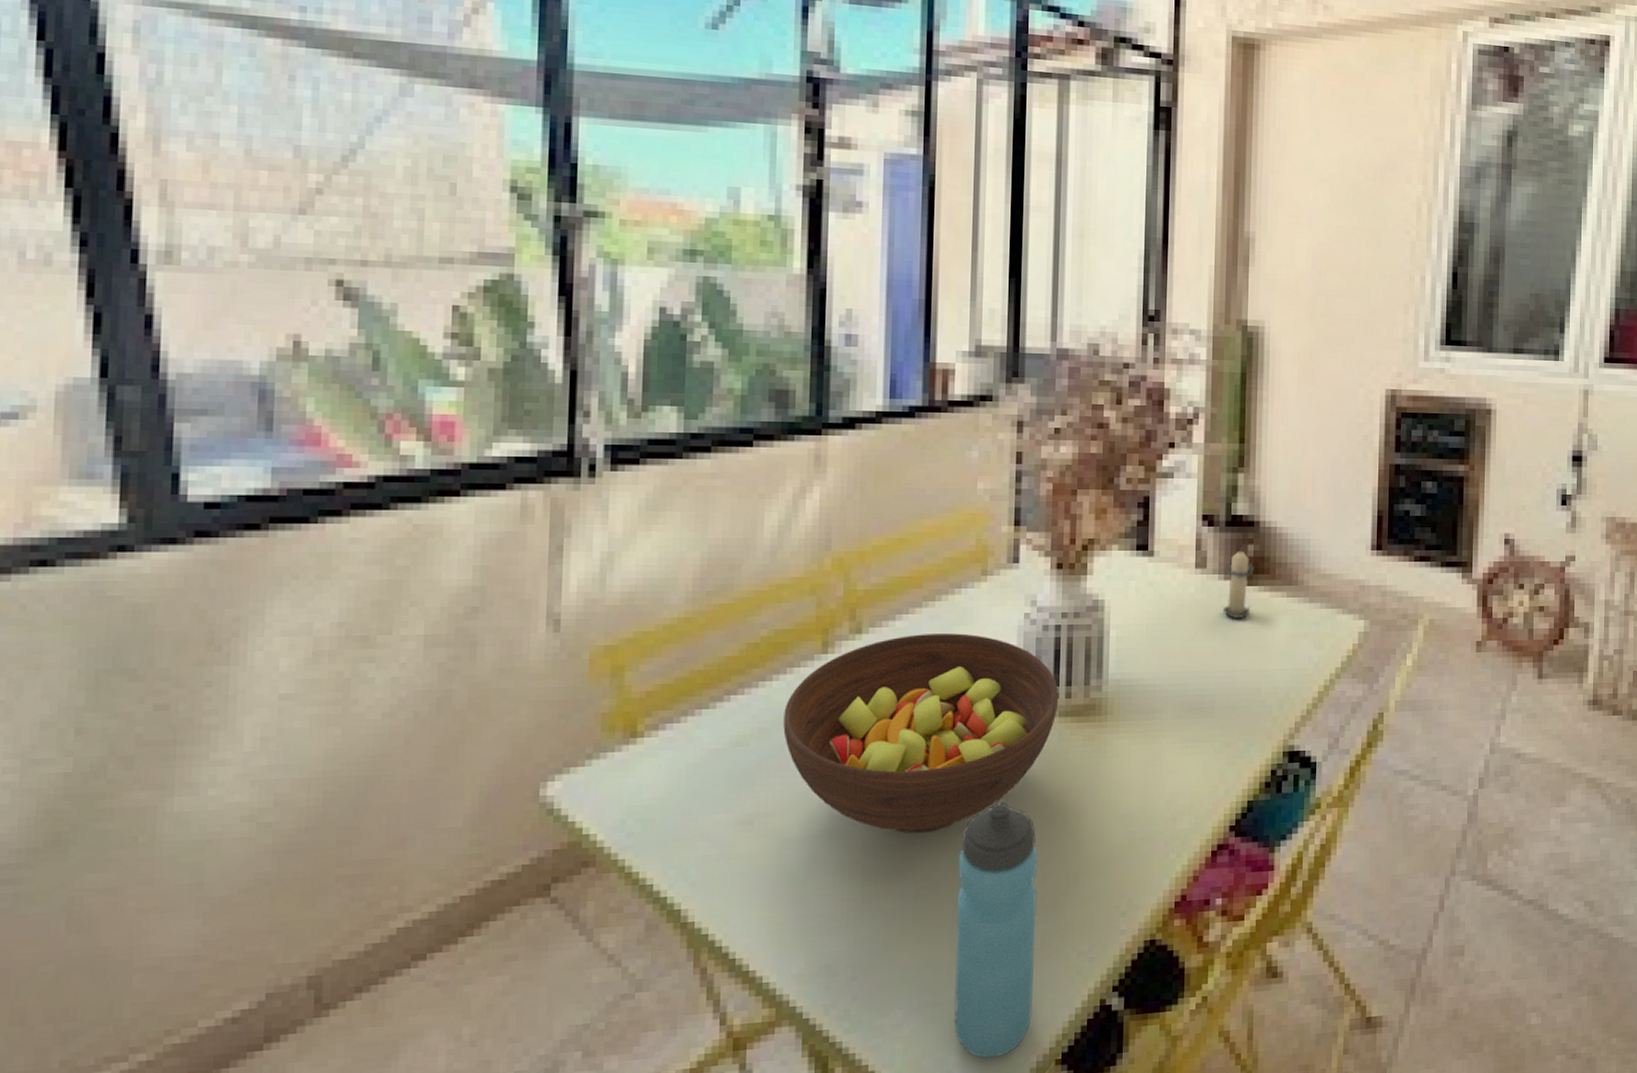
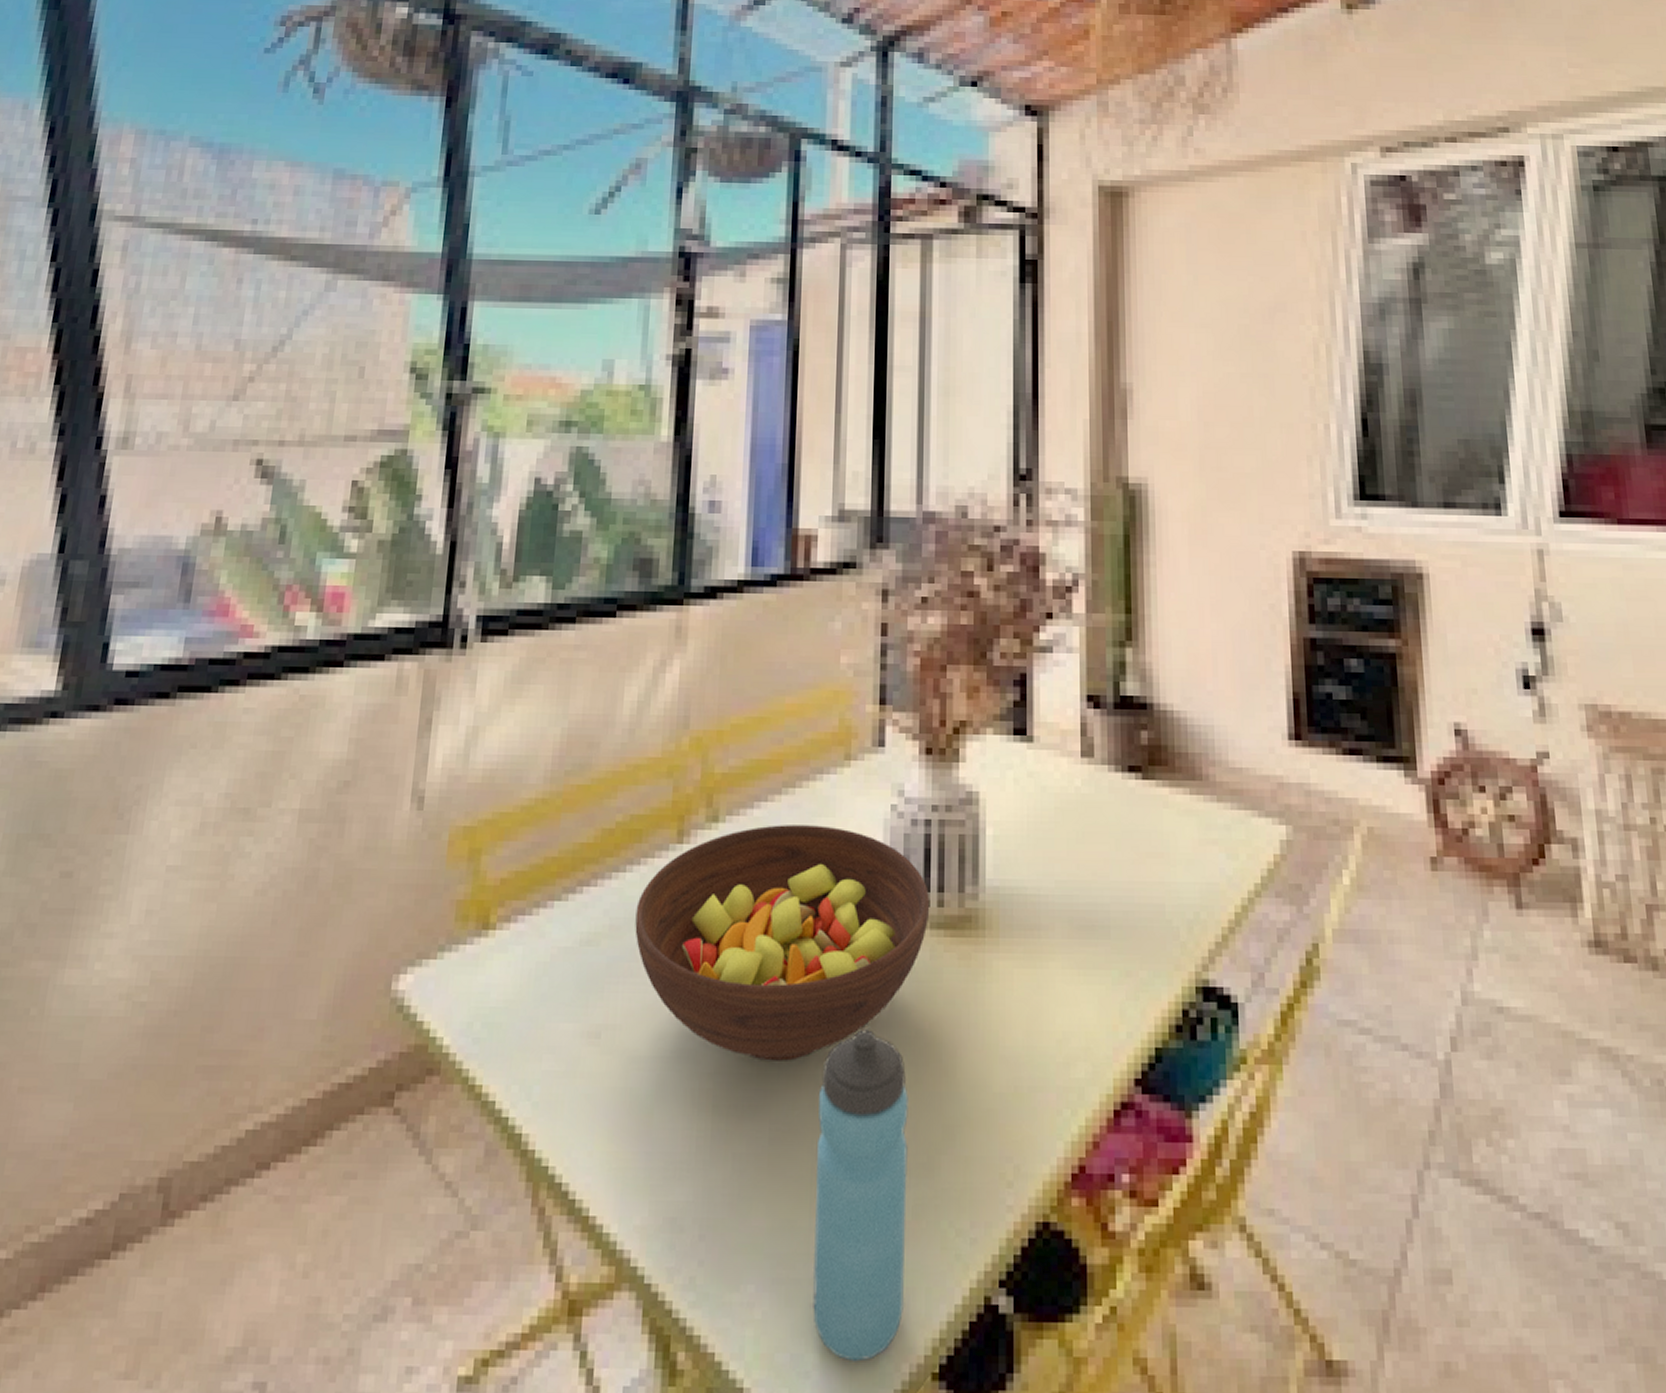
candle: present [1222,547,1254,618] -> none [1114,733,1150,818]

